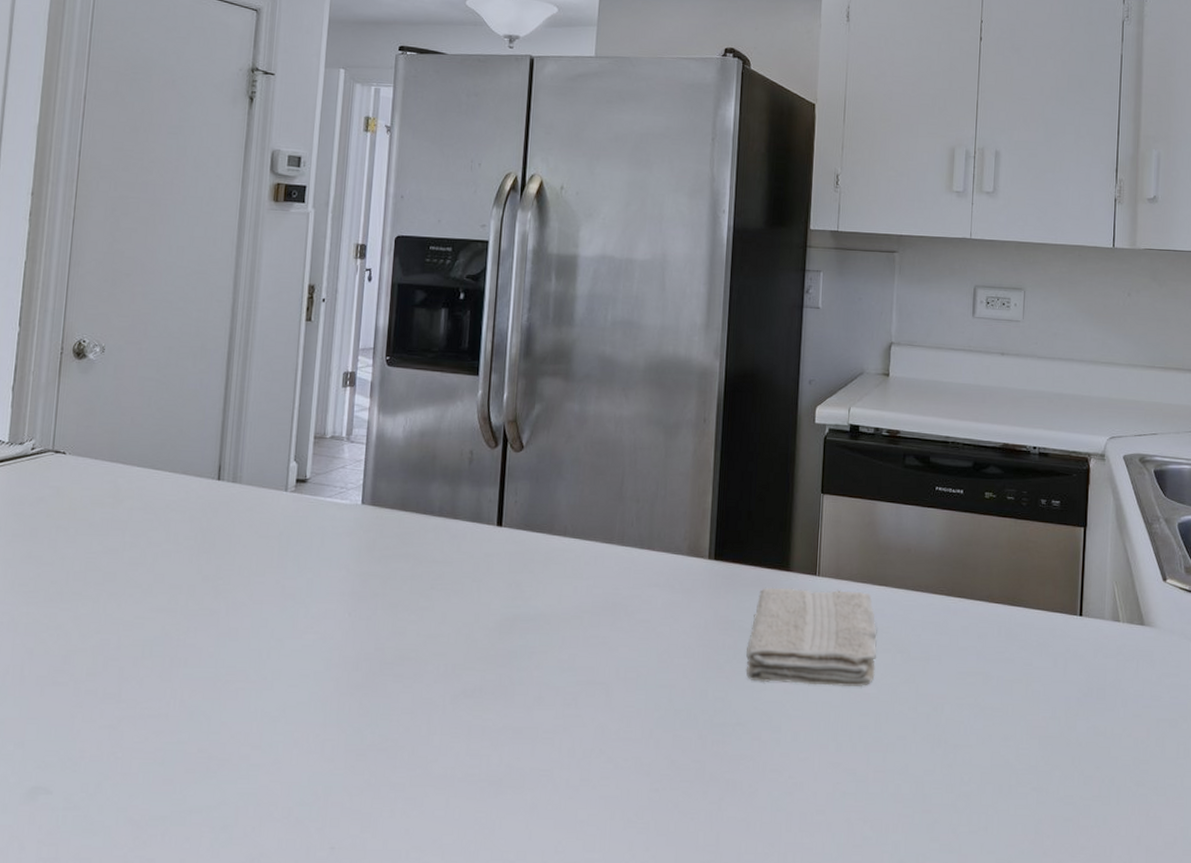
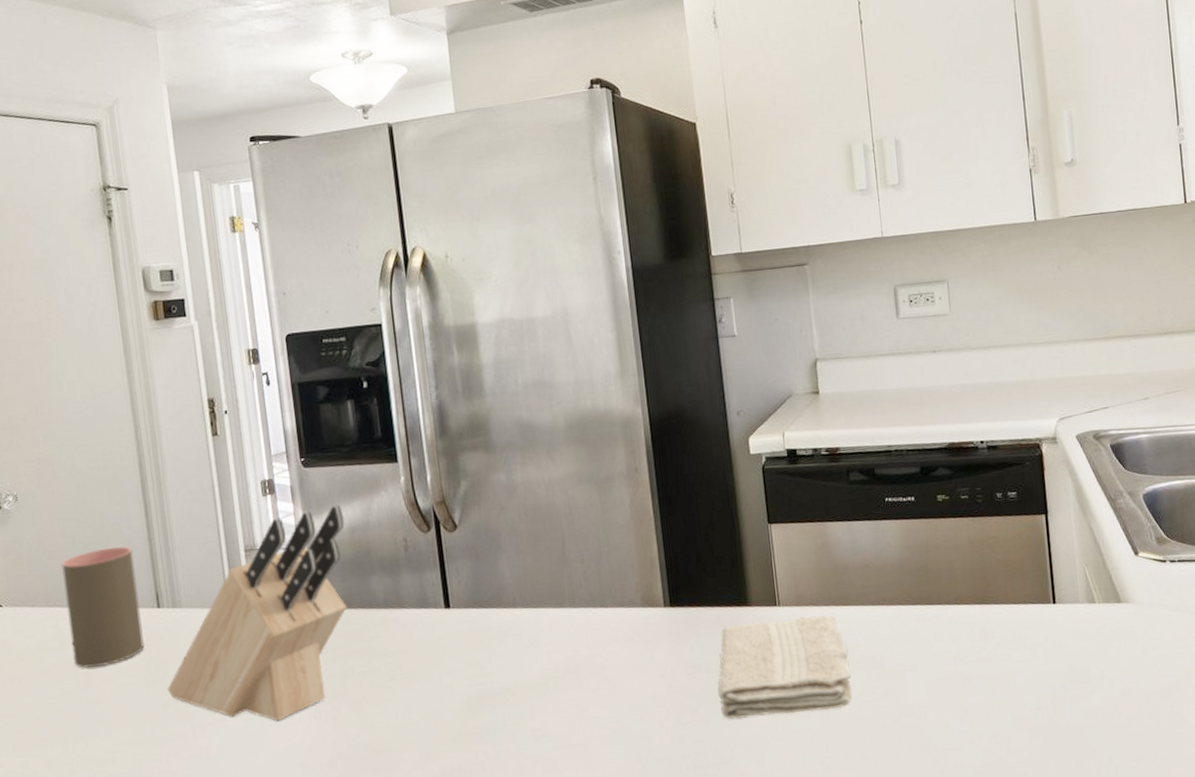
cup: none [124,412,205,529] -> present [61,546,145,668]
knife block: none [210,407,417,613] -> present [167,504,347,721]

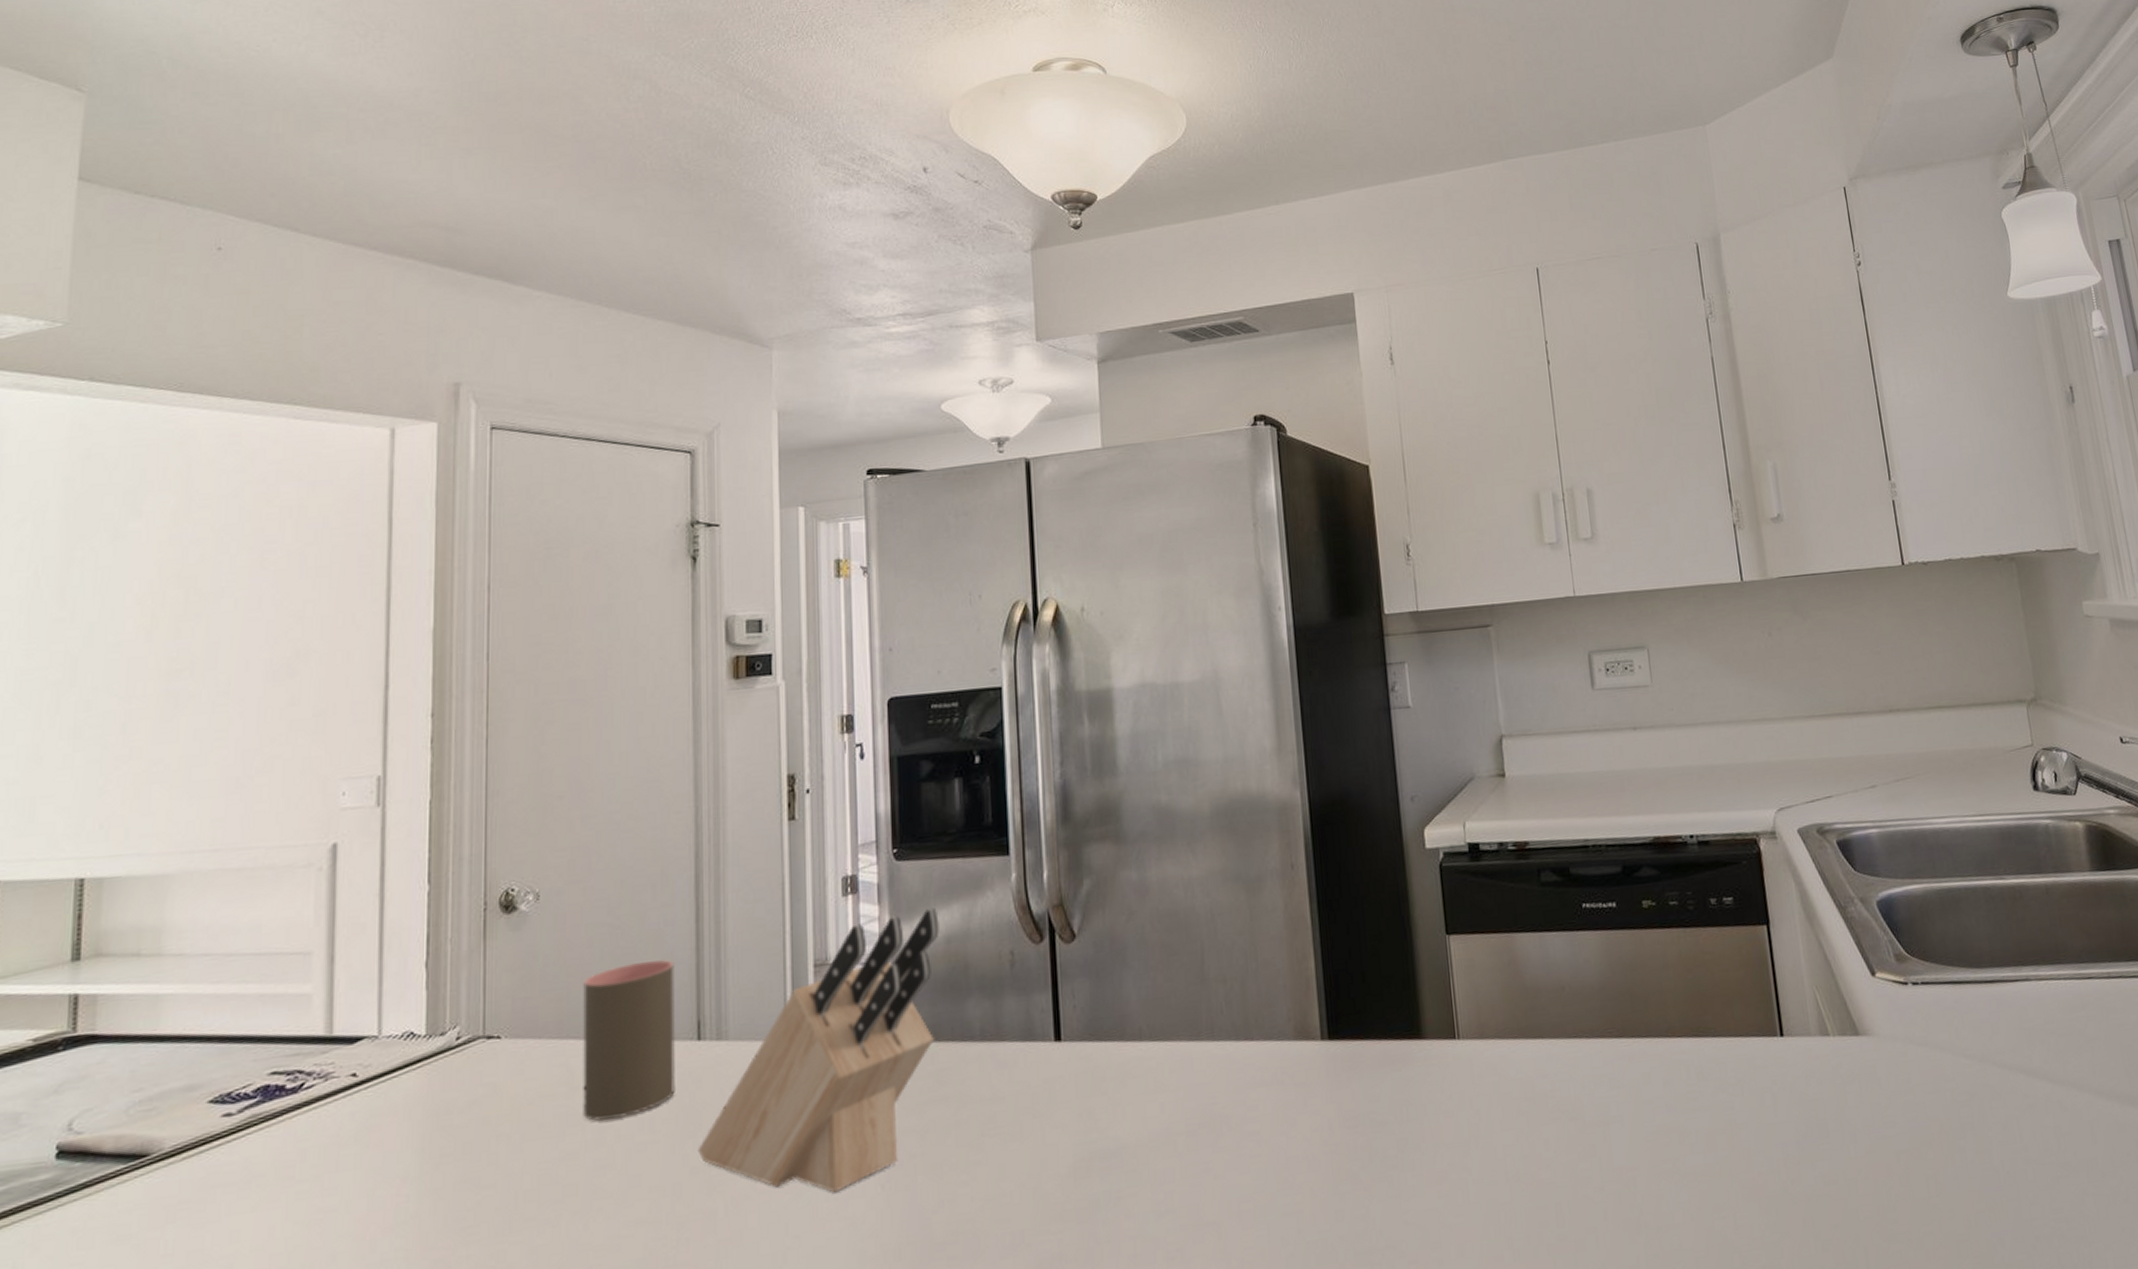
washcloth: present [718,615,852,719] -> none [1384,1051,1546,1187]

